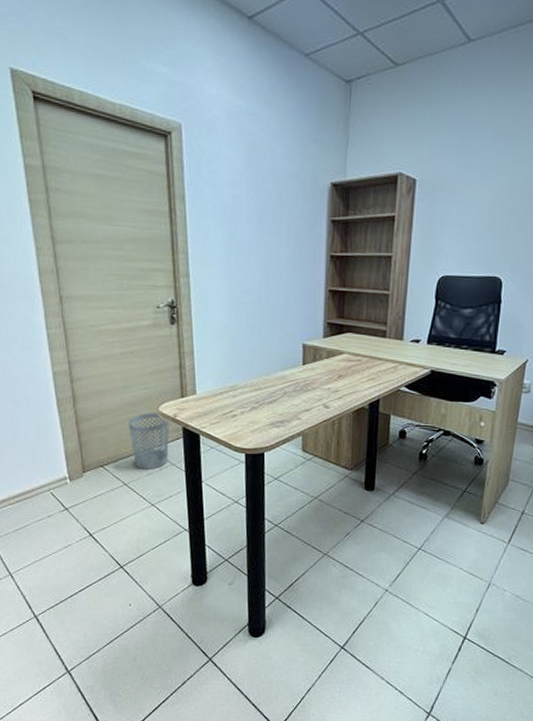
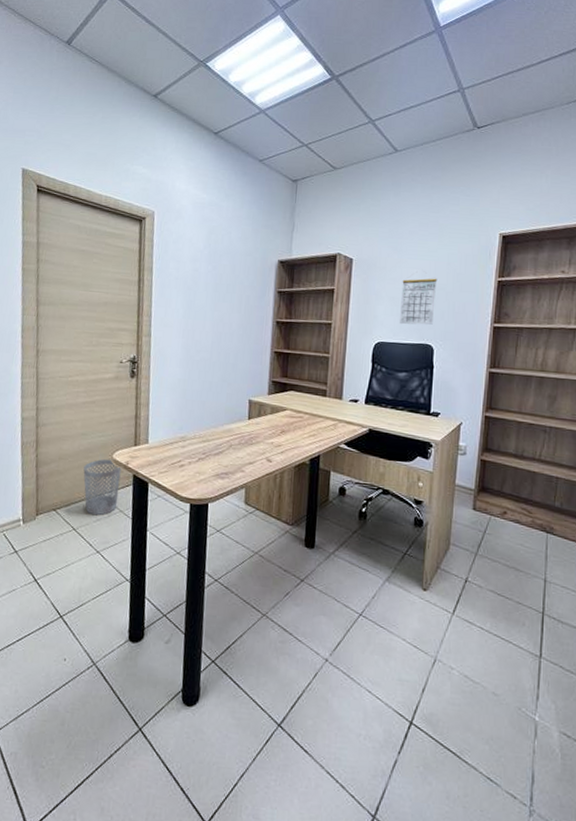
calendar: none [467,200,510,256] -> present [400,278,438,325]

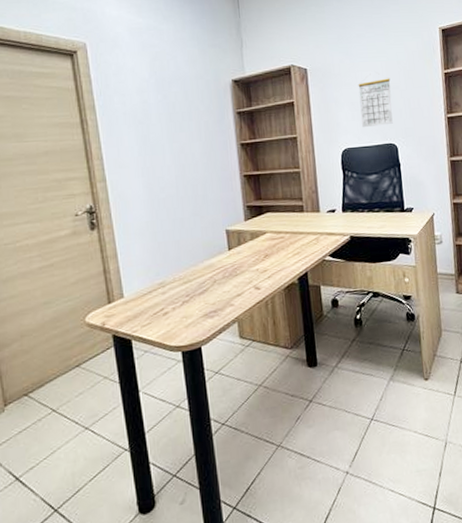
wastebasket: present [83,459,121,516] -> none [53,323,100,390]

